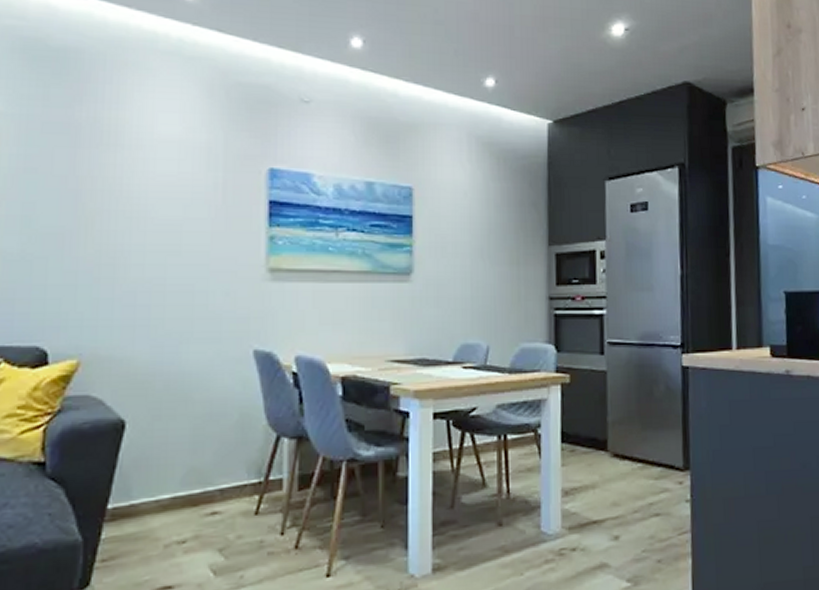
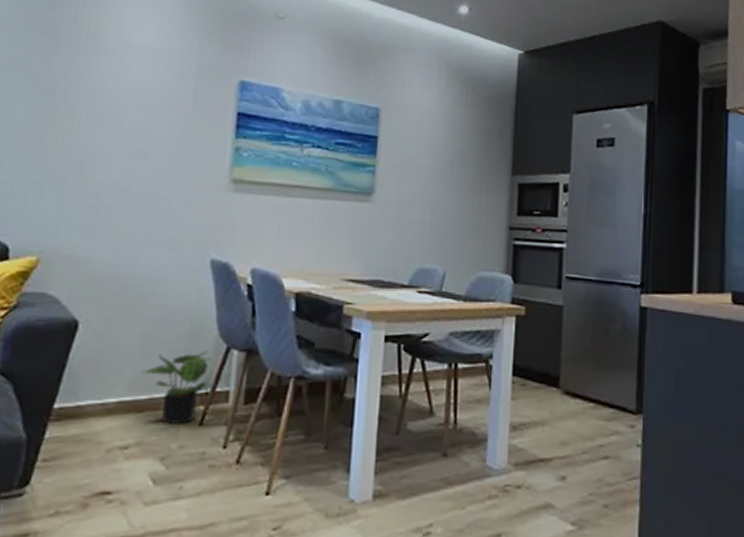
potted plant: none [193,440,262,517] -> present [142,350,211,426]

